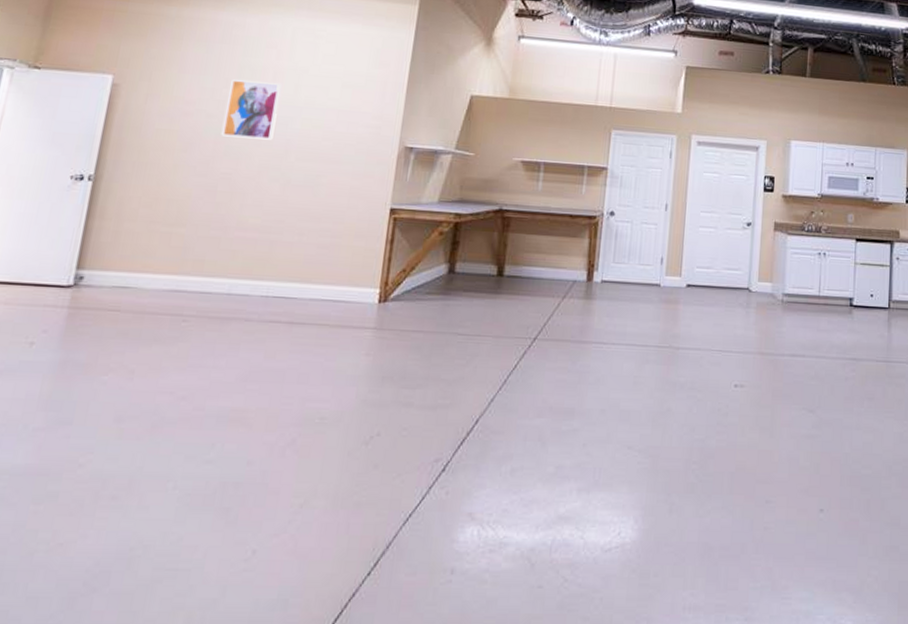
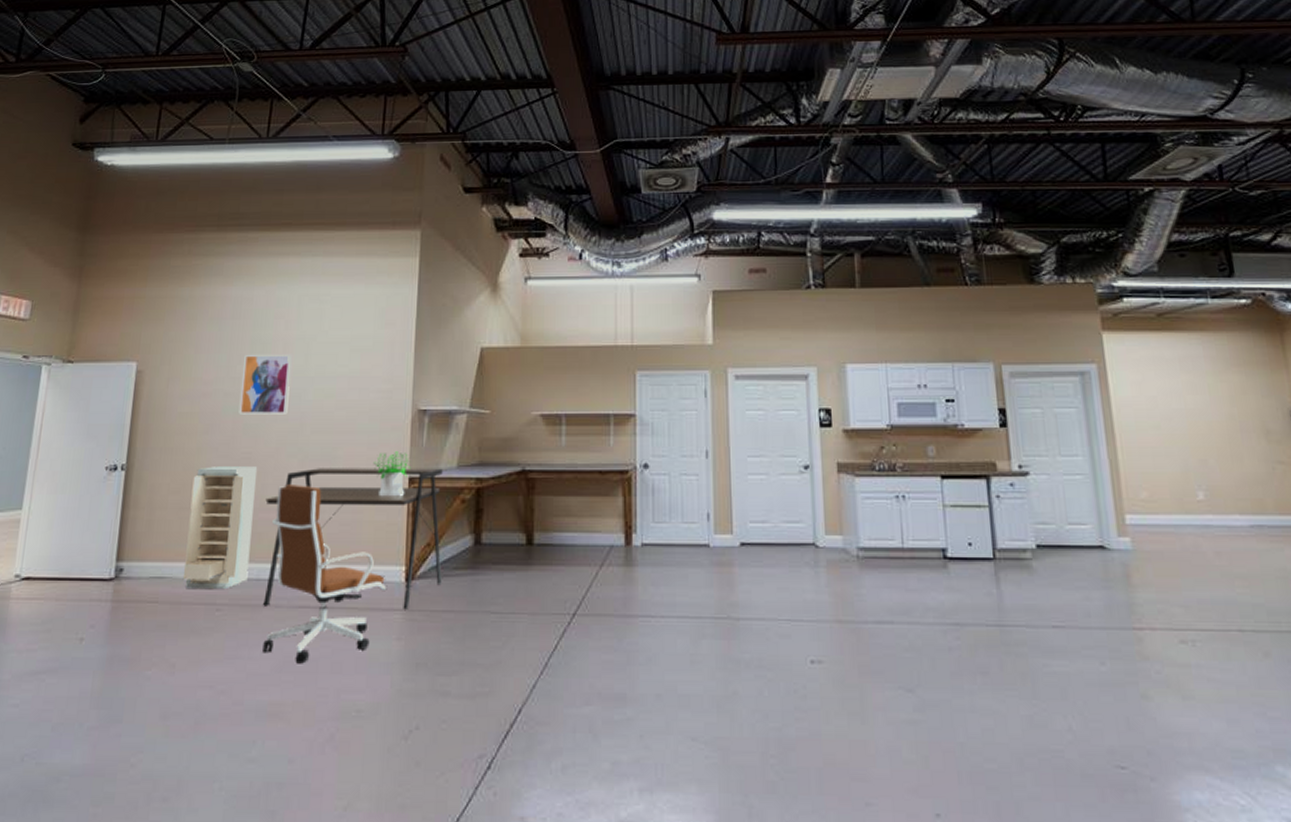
storage cabinet: none [148,184,237,301] -> present [182,466,258,588]
office chair: none [229,206,359,374] -> present [263,485,386,664]
desk: none [233,193,424,328] -> present [263,468,443,610]
potted plant: none [356,183,393,225] -> present [373,451,411,497]

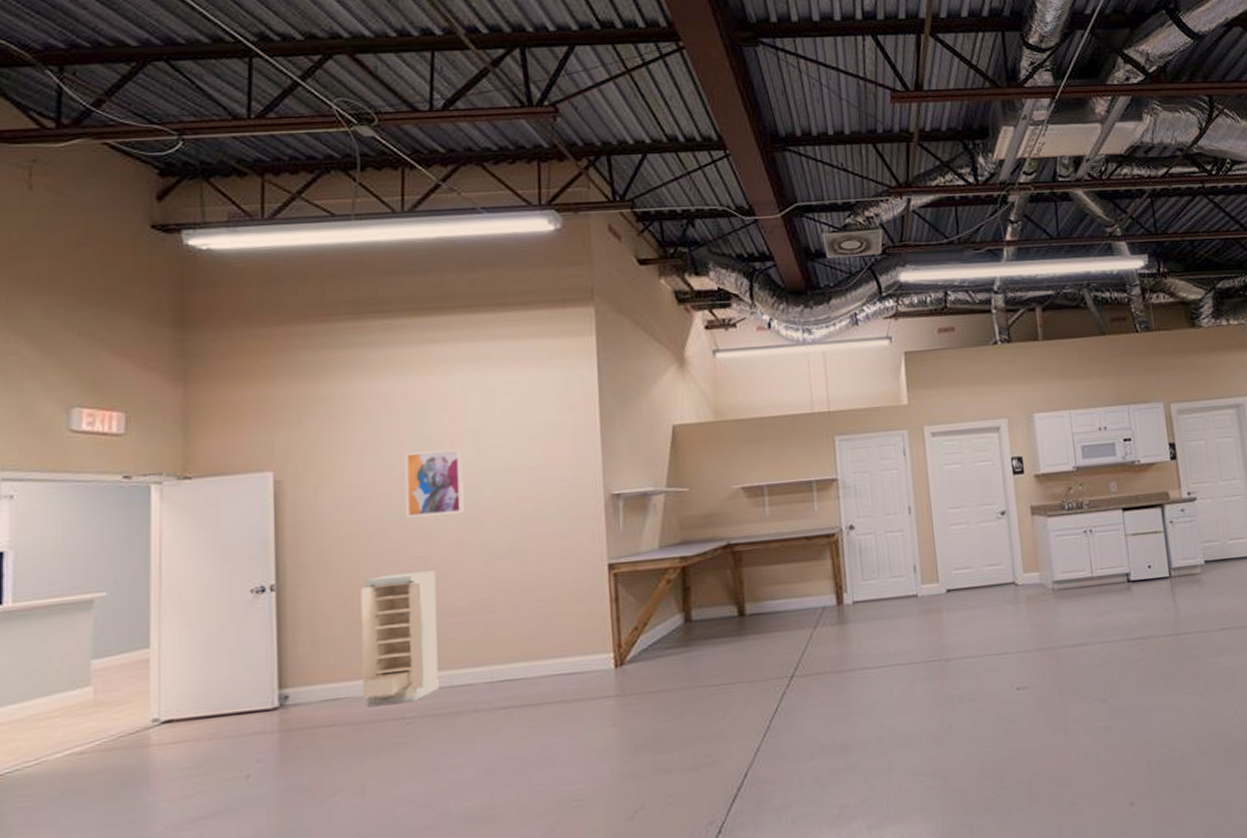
desk: present [263,468,443,610] -> none [449,551,654,713]
office chair: present [263,485,386,664] -> none [460,584,595,765]
potted plant: present [373,451,411,497] -> none [567,539,609,587]

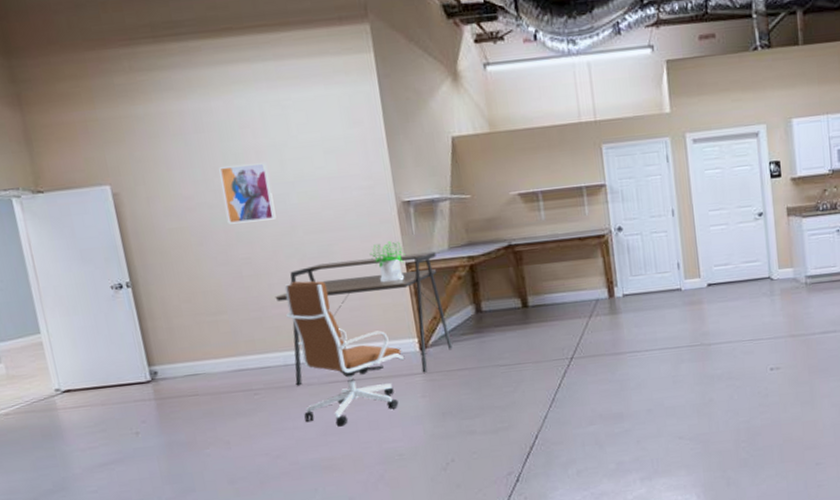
storage cabinet: present [361,570,439,706] -> none [200,270,276,380]
desk: none [449,551,654,713] -> present [275,251,453,386]
office chair: none [460,584,595,765] -> present [284,281,404,427]
potted plant: none [567,539,609,587] -> present [369,241,406,283]

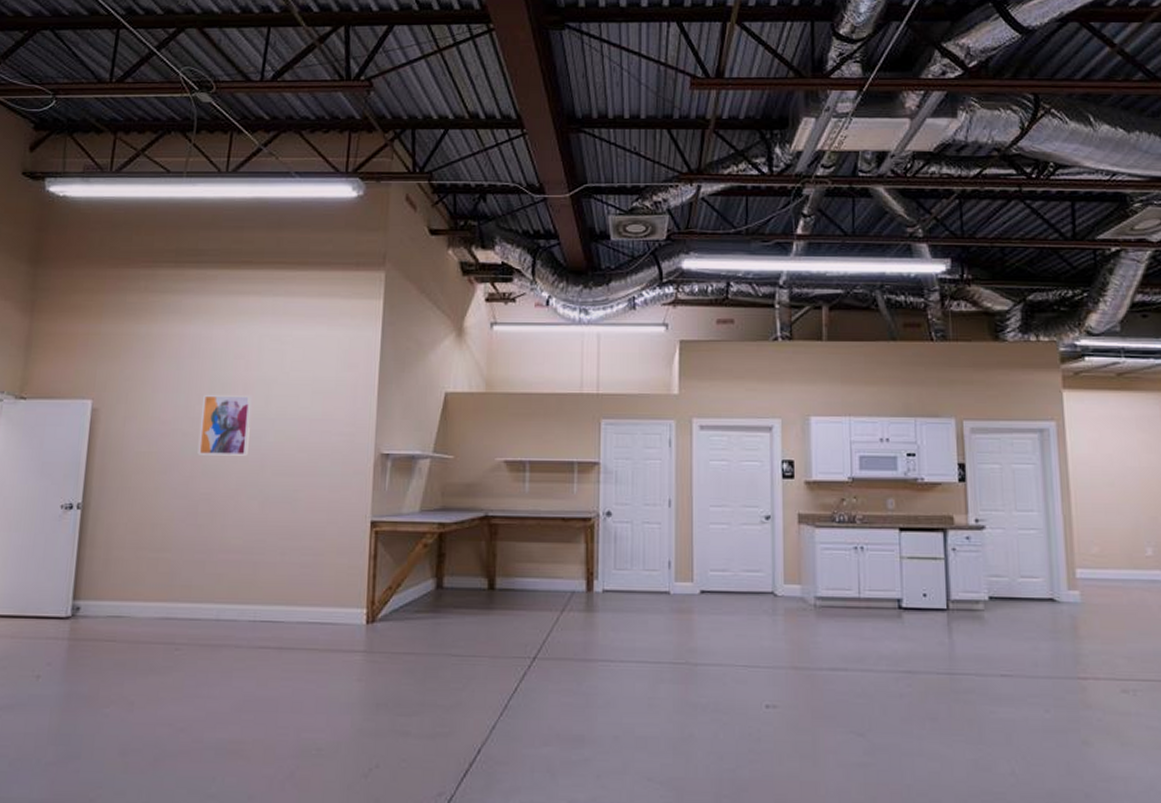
desk: present [275,251,453,386] -> none [223,510,405,651]
office chair: present [284,281,404,427] -> none [222,526,347,703]
potted plant: present [369,241,406,283] -> none [335,495,373,540]

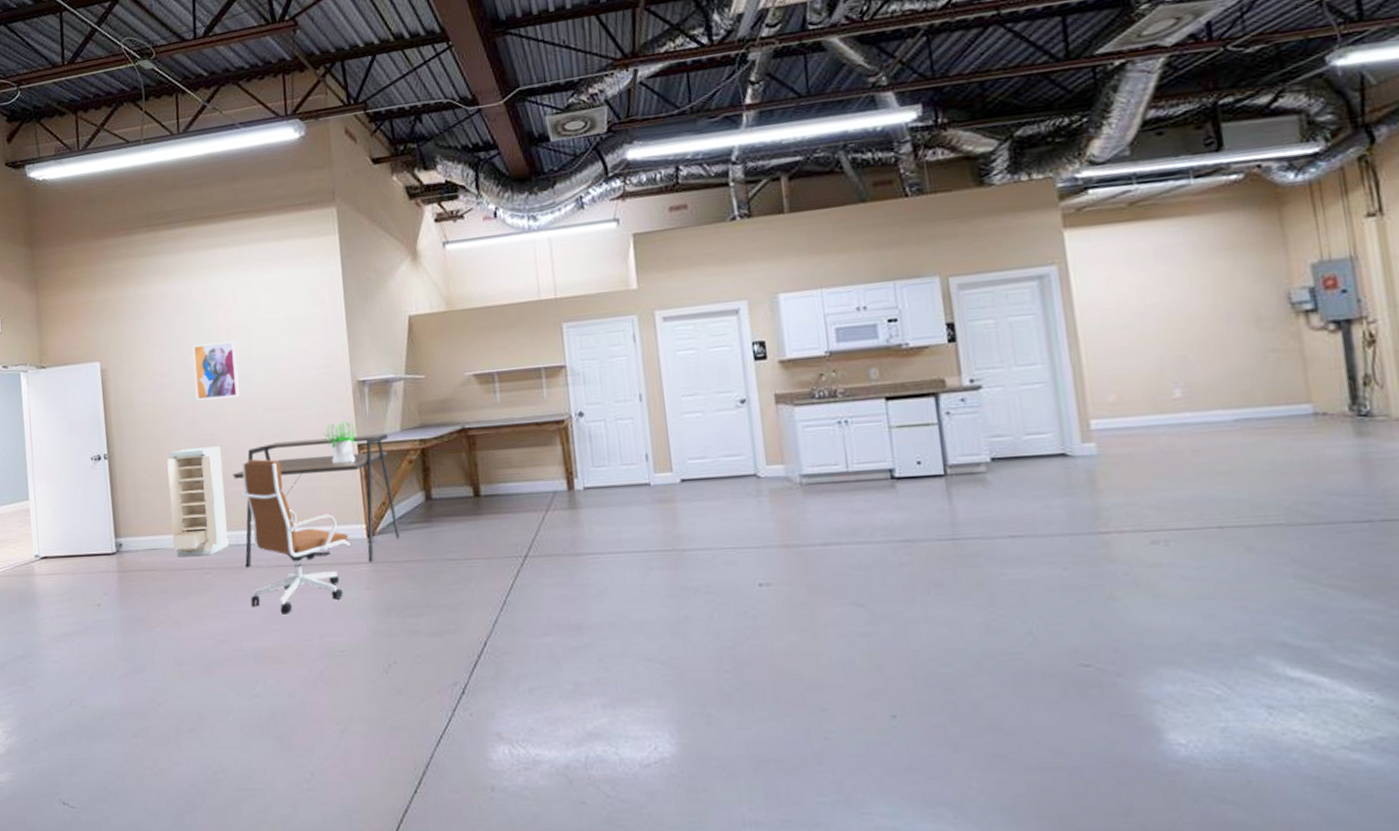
storage cabinet: none [141,507,217,628] -> present [167,446,229,556]
office chair: none [222,526,347,703] -> present [242,459,351,614]
desk: none [223,510,405,651] -> present [232,433,400,568]
potted plant: none [335,495,373,540] -> present [323,421,358,464]

